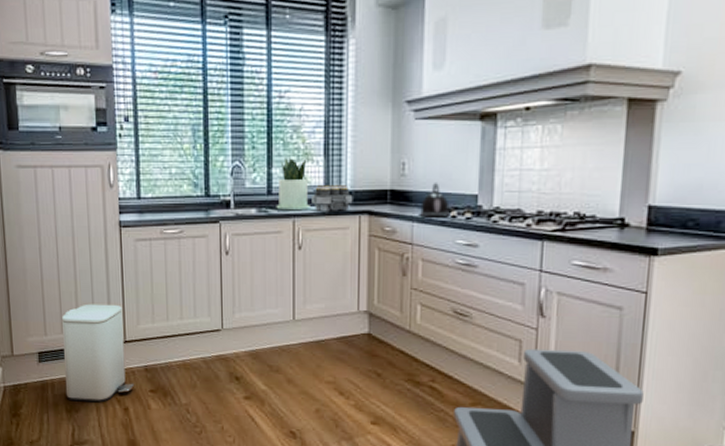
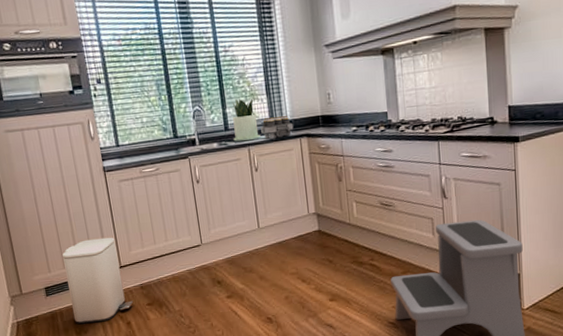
kettle: present [420,182,450,218] -> none [346,105,368,134]

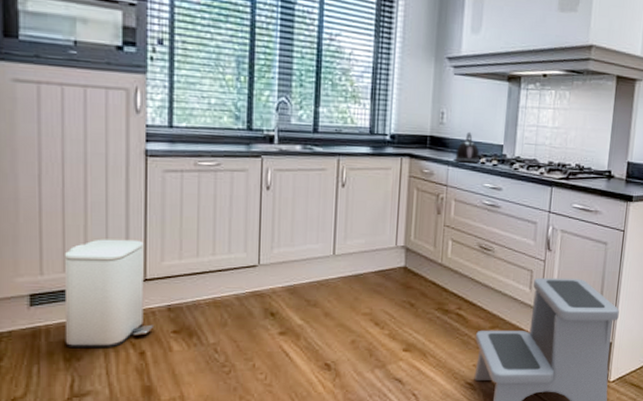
planter: present [232,98,261,142] -> none [321,97,355,150]
spice rack: present [261,115,294,140] -> none [357,127,396,153]
kettle: none [346,105,368,134] -> present [455,131,480,164]

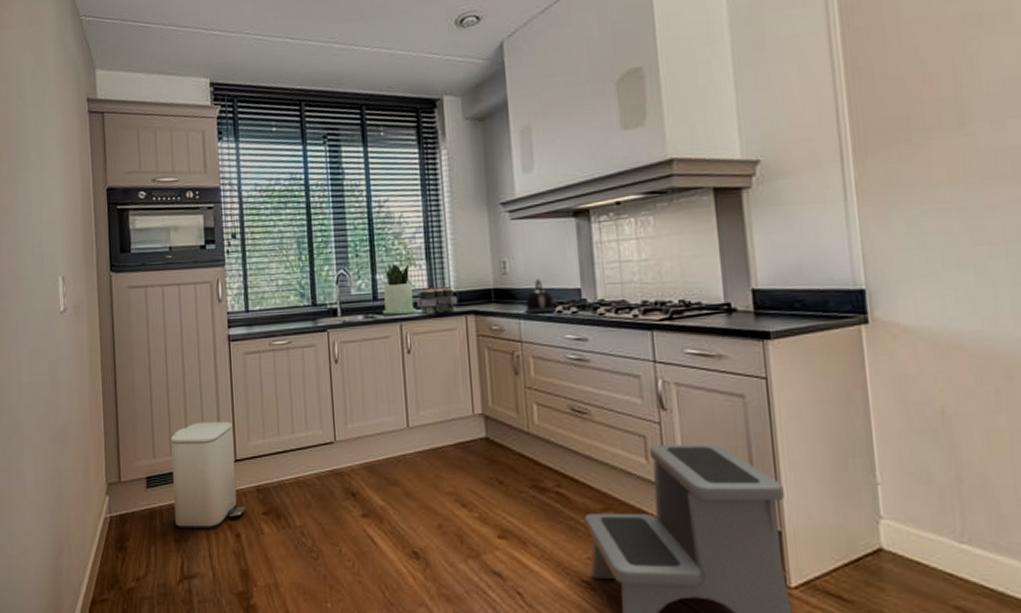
planter: none [321,97,355,150] -> present [382,262,416,316]
spice rack: none [357,127,396,153] -> present [417,286,458,315]

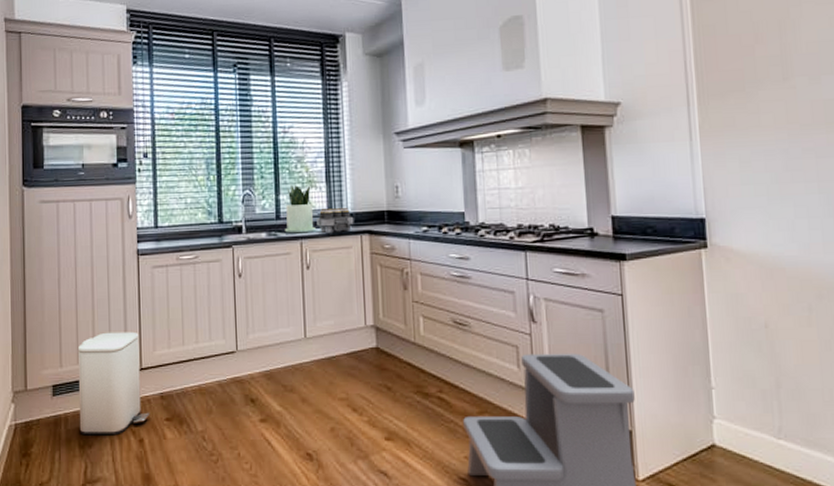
kettle: present [525,278,555,314] -> none [415,202,441,235]

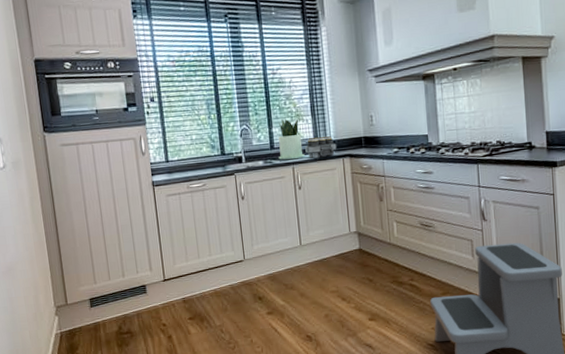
pedal bin: present [77,331,150,436] -> none [108,250,176,337]

